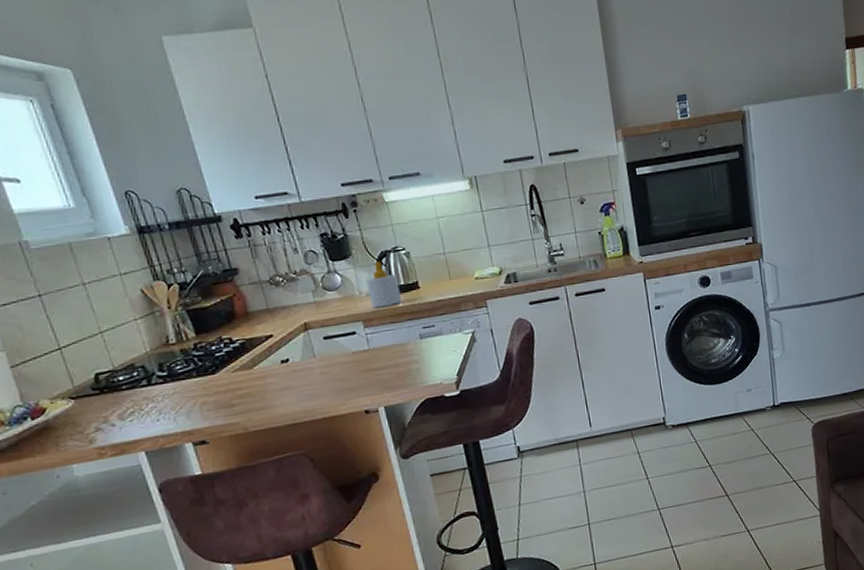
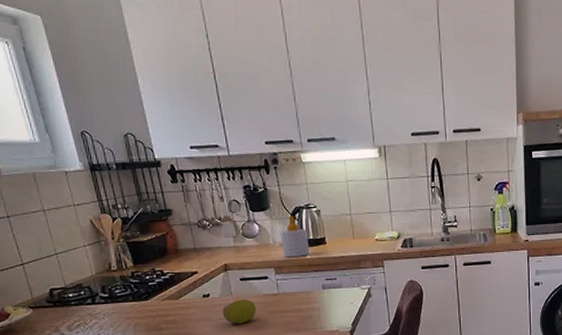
fruit: none [305,360,345,390] -> present [222,300,256,324]

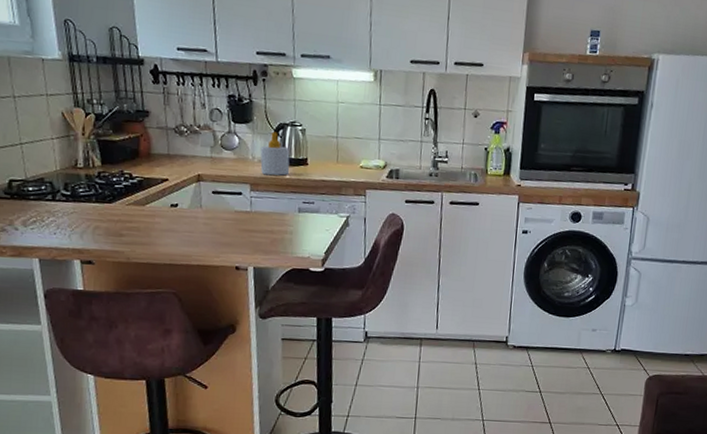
fruit: present [222,300,256,324] -> none [189,213,225,239]

